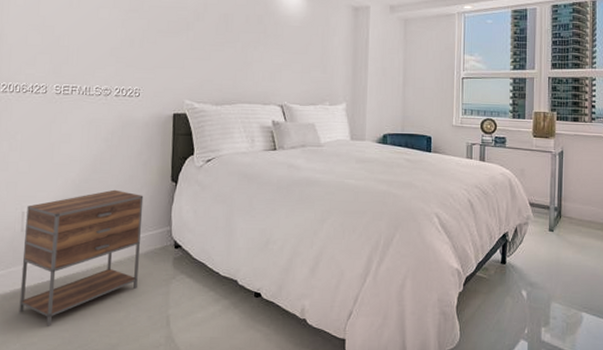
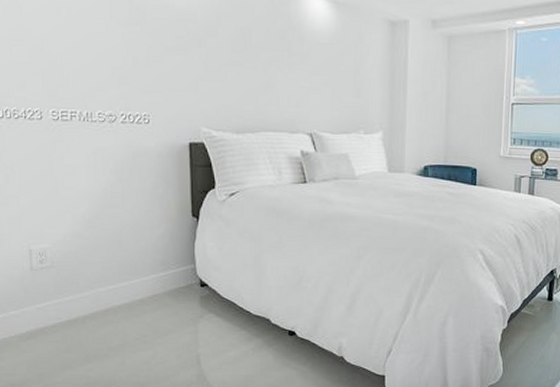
nightstand: present [19,189,144,326] -> none [34,225,163,366]

